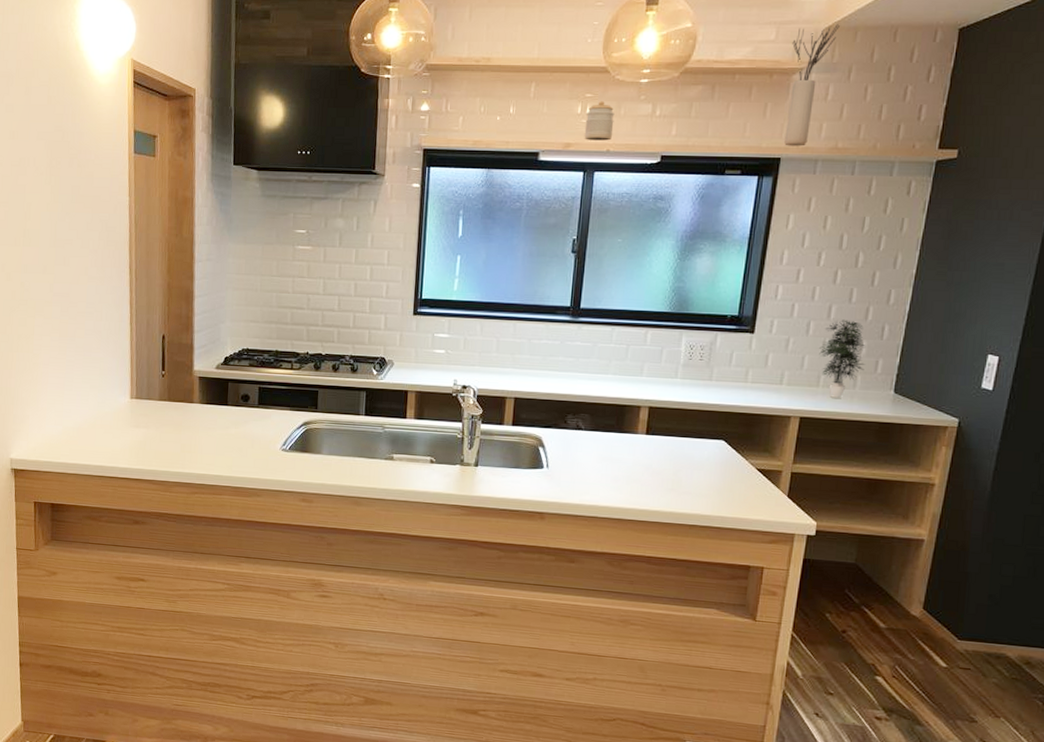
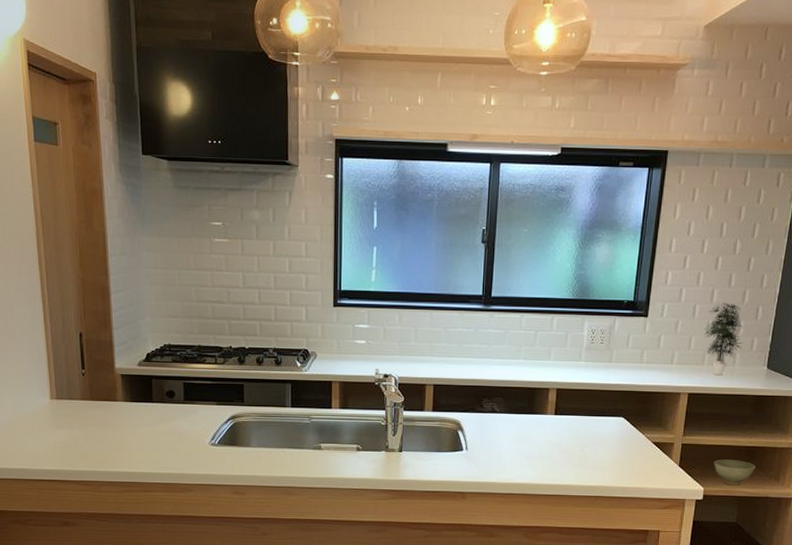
jar: present [584,101,615,141] -> none [489,93,517,132]
vase: present [784,24,840,147] -> none [671,22,718,140]
bowl: none [829,491,880,522] -> present [714,459,756,486]

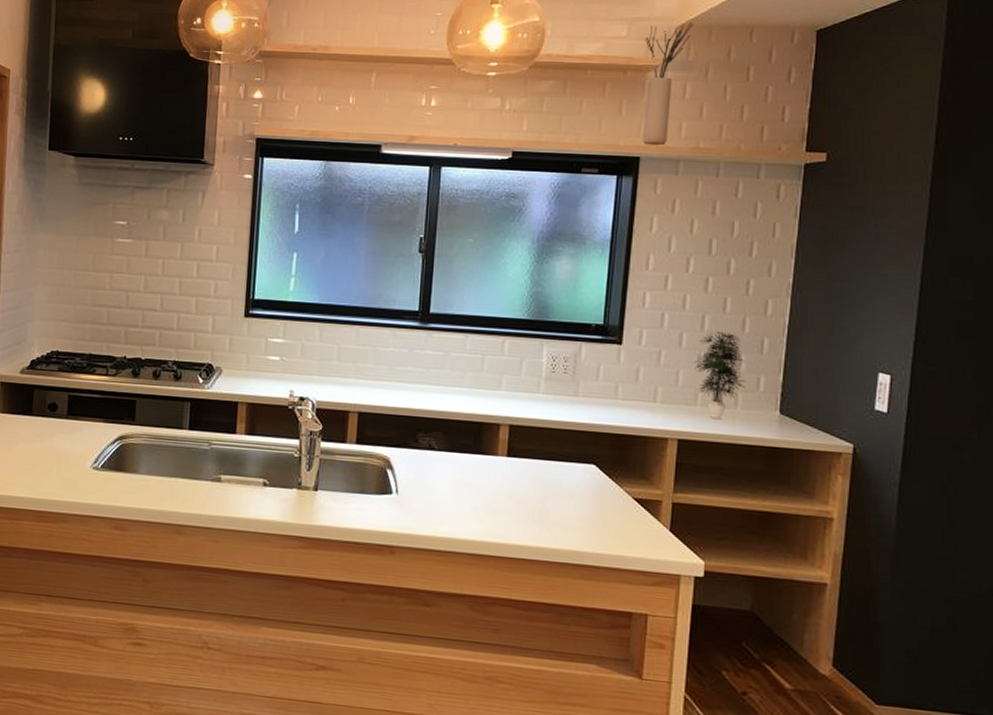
vase: none [671,22,718,140] -> present [643,22,693,146]
bowl: present [714,459,756,486] -> none [717,526,773,562]

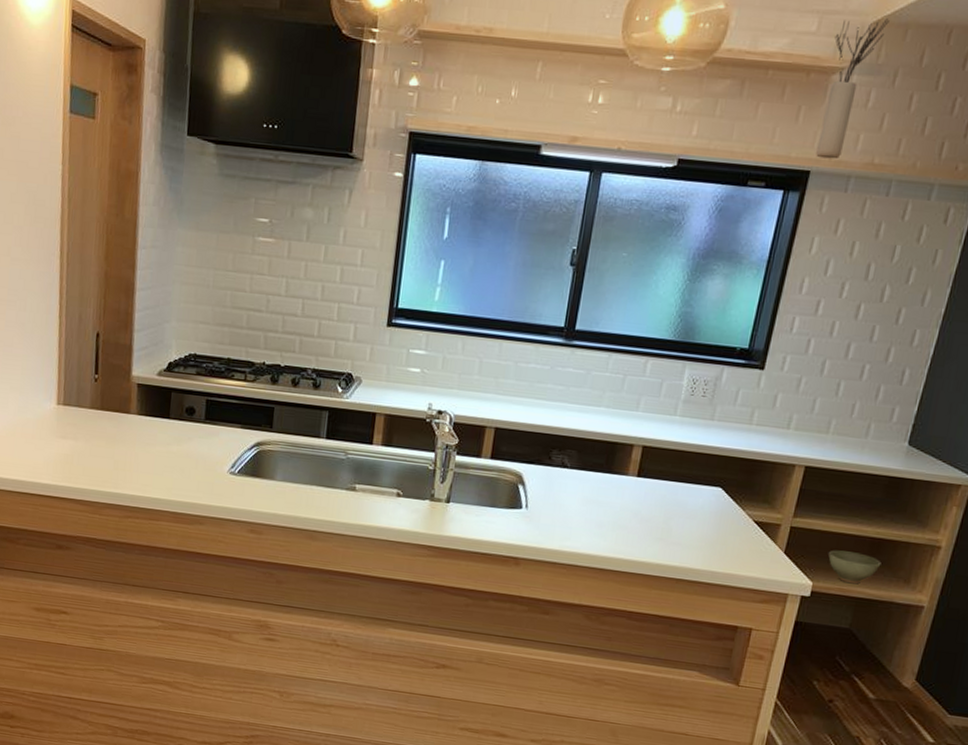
plant: present [694,331,745,419] -> none [832,360,883,448]
bowl: none [717,526,773,562] -> present [828,550,881,584]

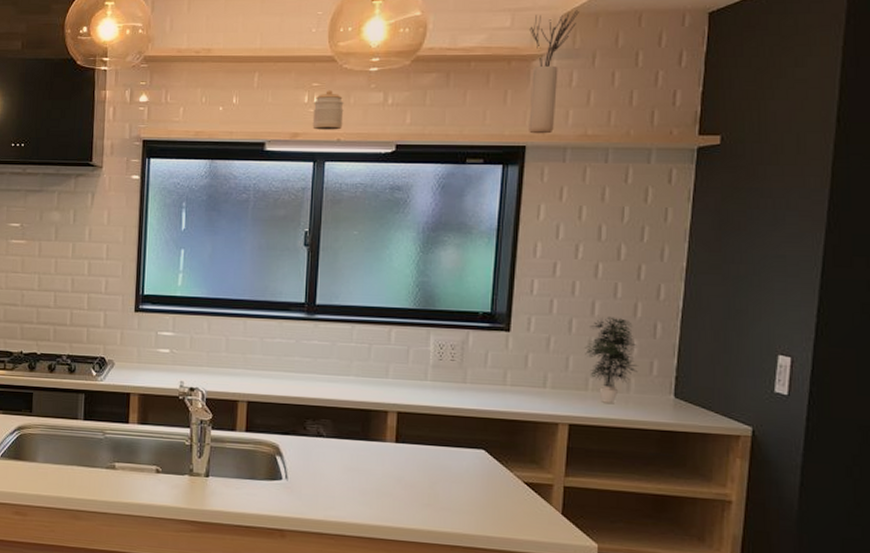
jar: none [593,90,630,137] -> present [312,90,344,130]
bowl: present [828,550,881,584] -> none [610,509,669,545]
plant: none [832,360,883,448] -> present [585,316,638,403]

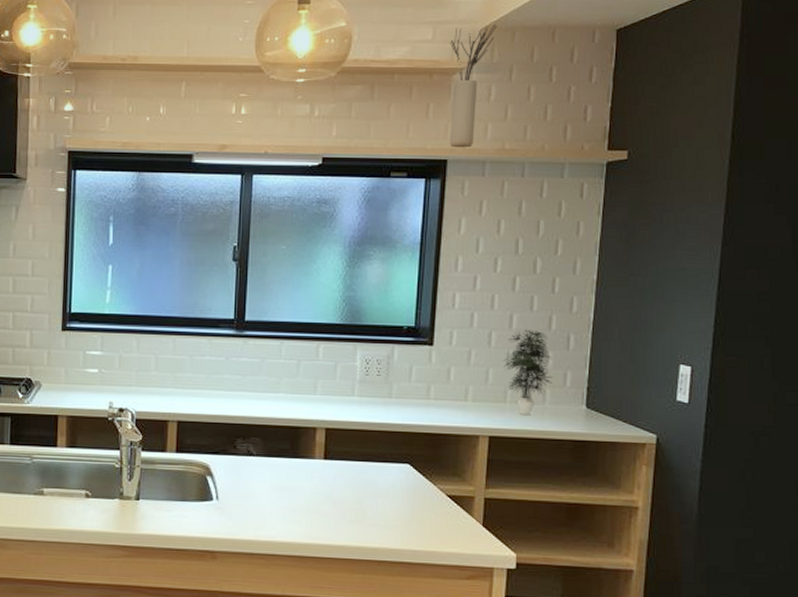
jar: present [312,90,344,130] -> none [240,101,271,142]

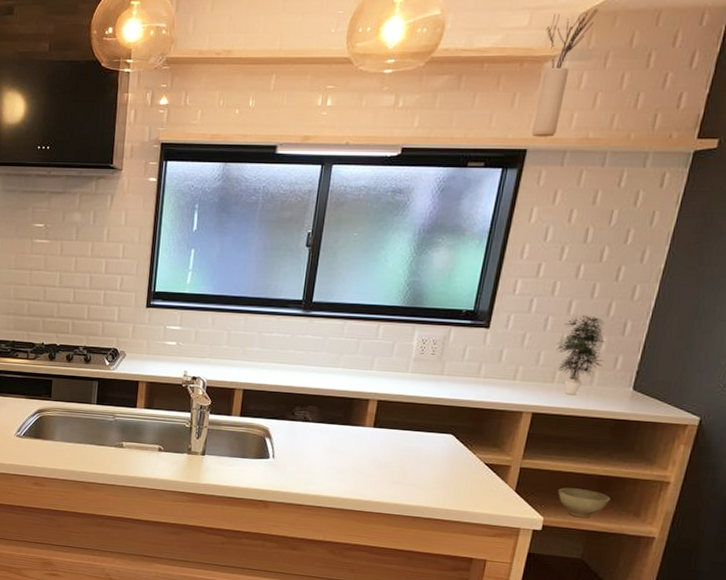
bowl: none [528,518,582,553] -> present [558,487,611,518]

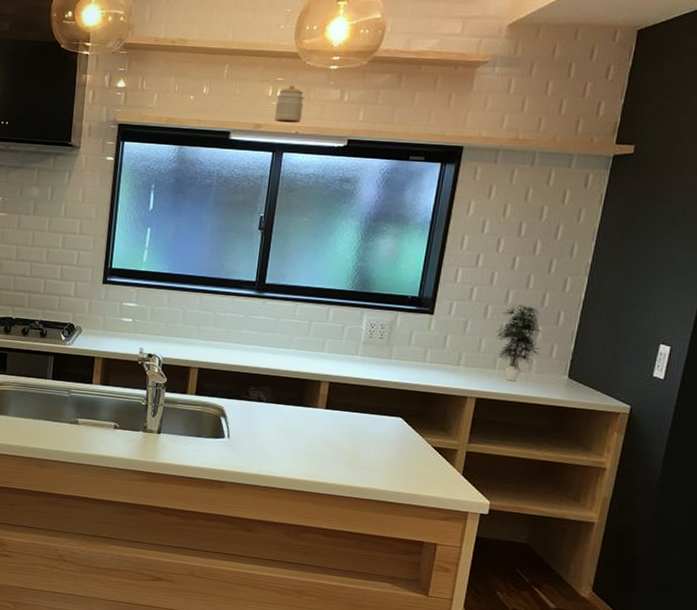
jar: none [323,93,356,133] -> present [274,85,304,123]
vase: present [532,8,598,137] -> none [467,21,523,136]
bowl: present [558,487,611,518] -> none [503,472,552,503]

